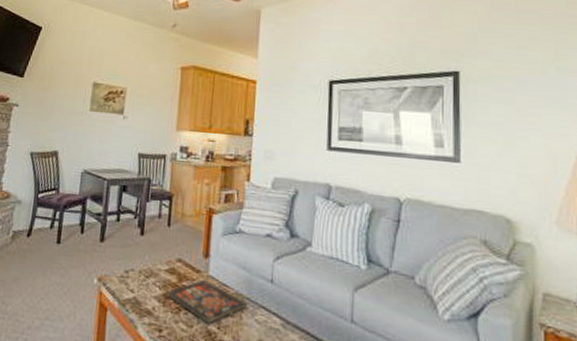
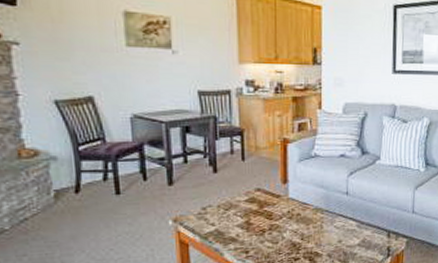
board game: present [166,279,248,323] -> none [249,202,327,237]

